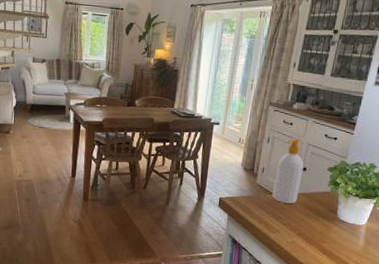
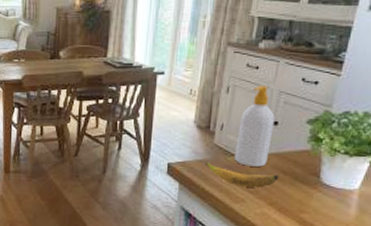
banana: none [249,198,306,221] -> present [205,162,279,188]

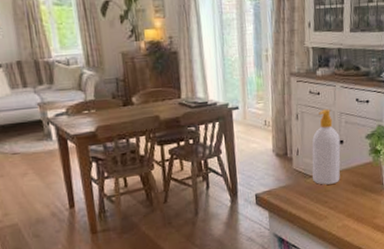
banana: present [205,162,279,188] -> none [288,186,352,205]

